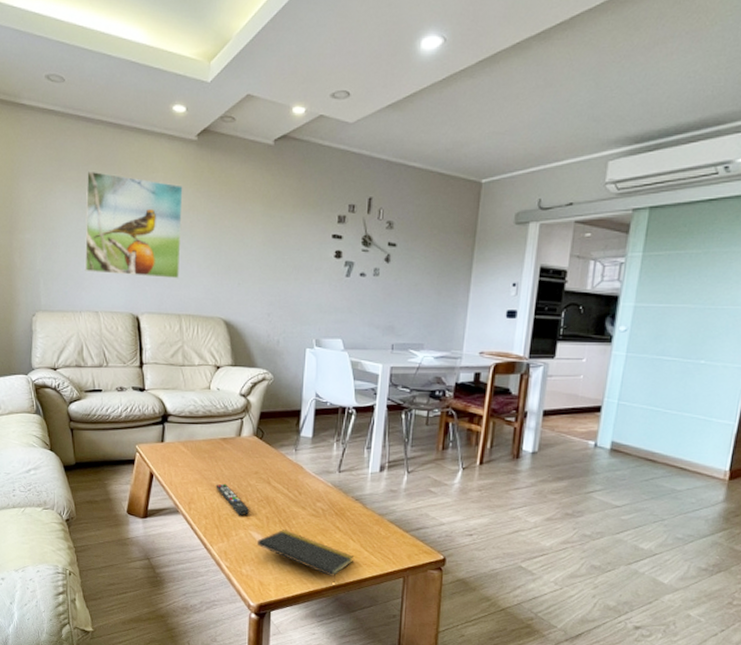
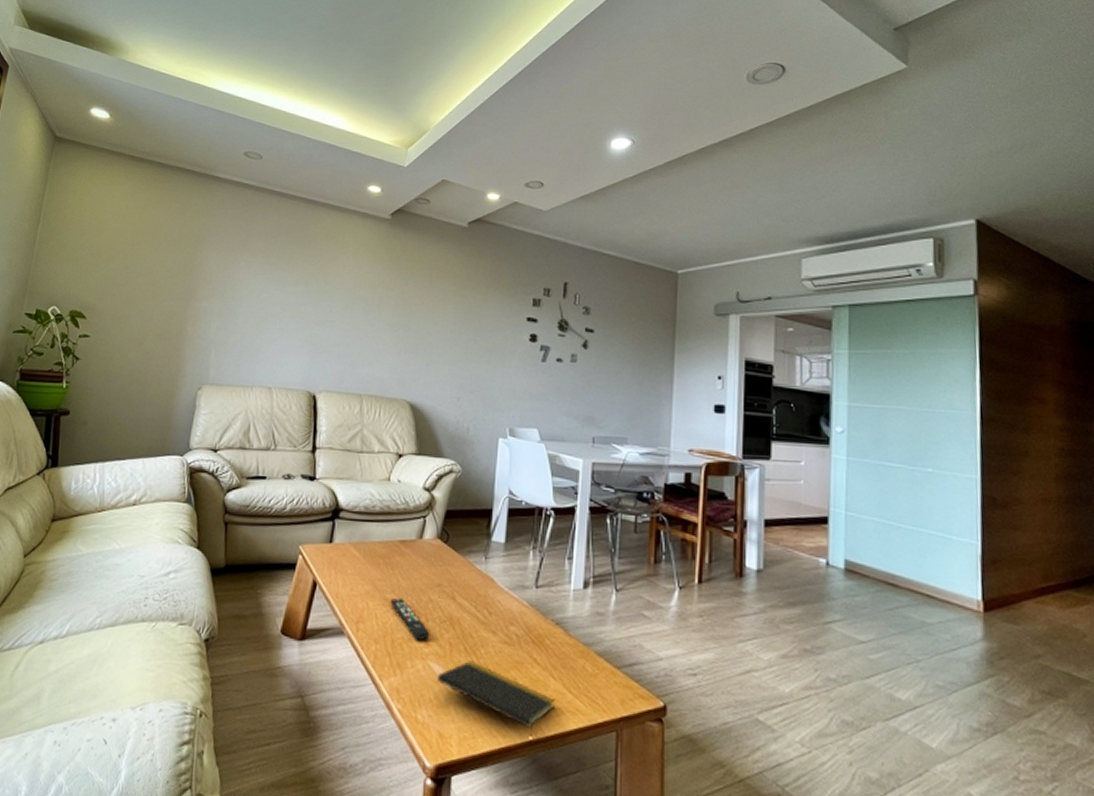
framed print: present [84,171,183,279] -> none [262,242,373,356]

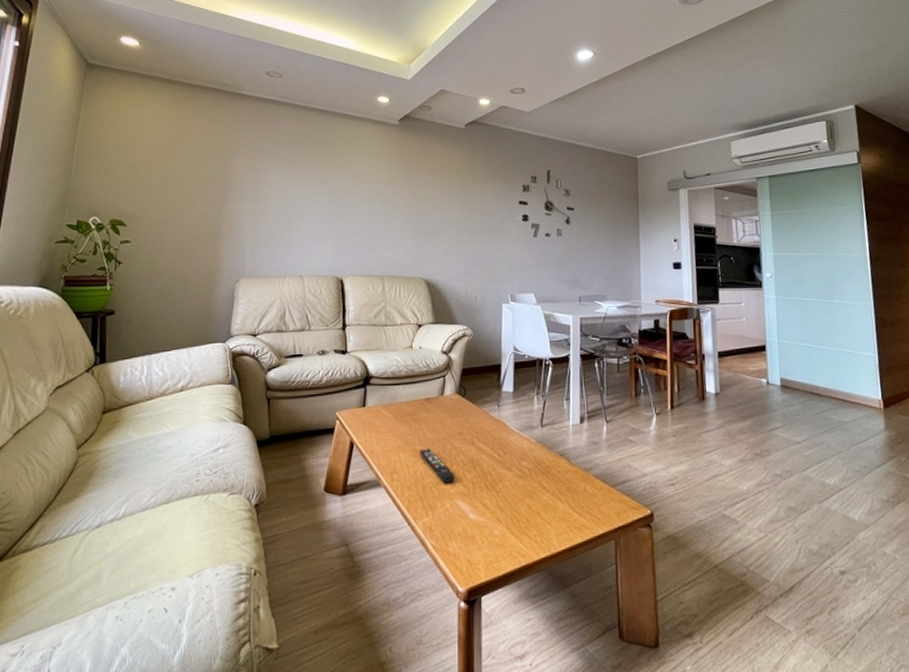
notepad: present [438,661,555,743] -> none [464,495,563,559]

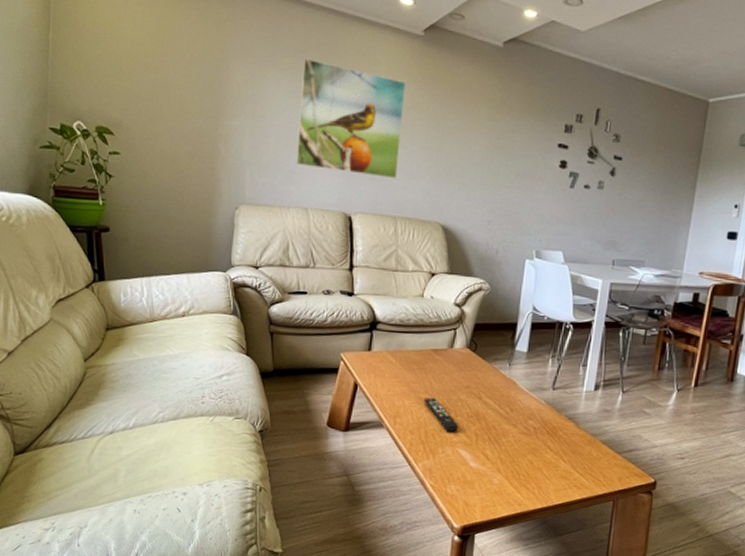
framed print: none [292,149,386,243] -> present [296,58,406,179]

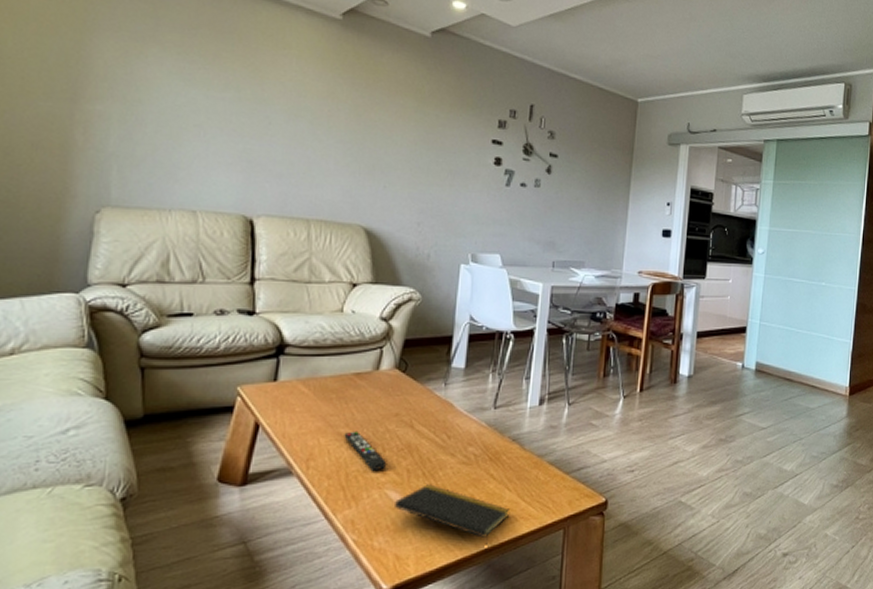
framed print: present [296,58,406,179] -> none [181,36,321,177]
notepad: none [465,447,564,510] -> present [395,484,509,551]

